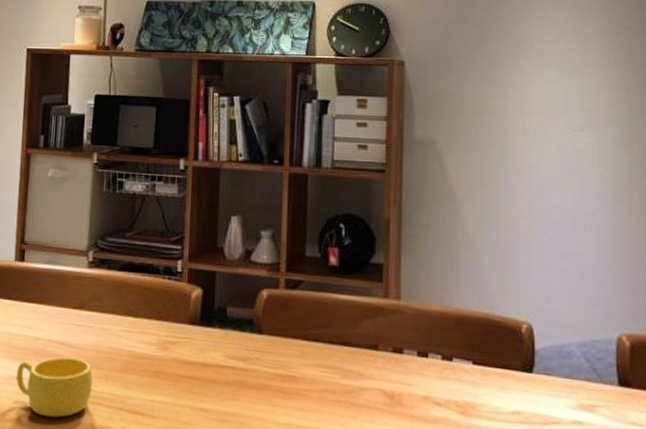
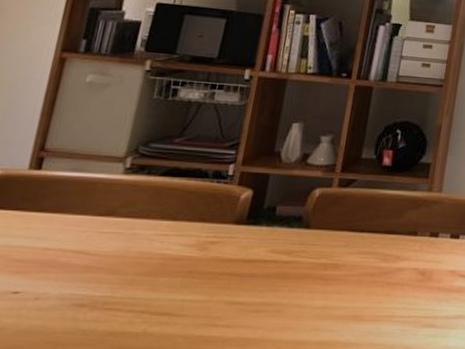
cup: present [16,356,93,418] -> none [12,265,114,330]

